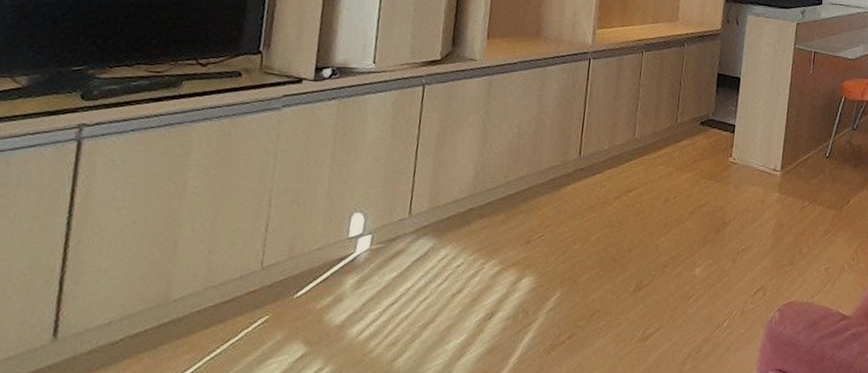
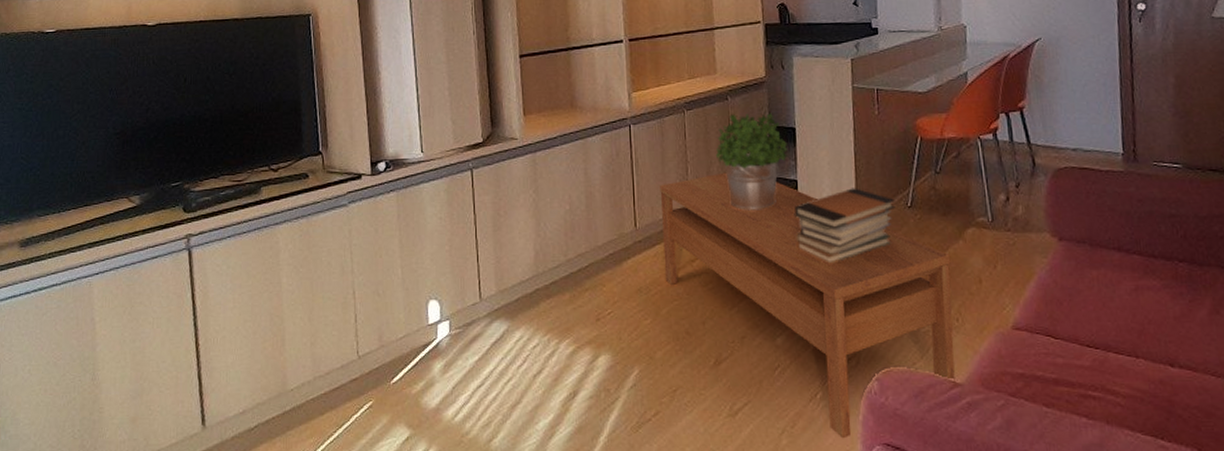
coffee table: none [600,111,855,365] -> present [660,172,955,439]
potted plant: none [665,59,731,149] -> present [715,112,788,211]
book stack: none [725,136,816,203] -> present [794,188,896,264]

